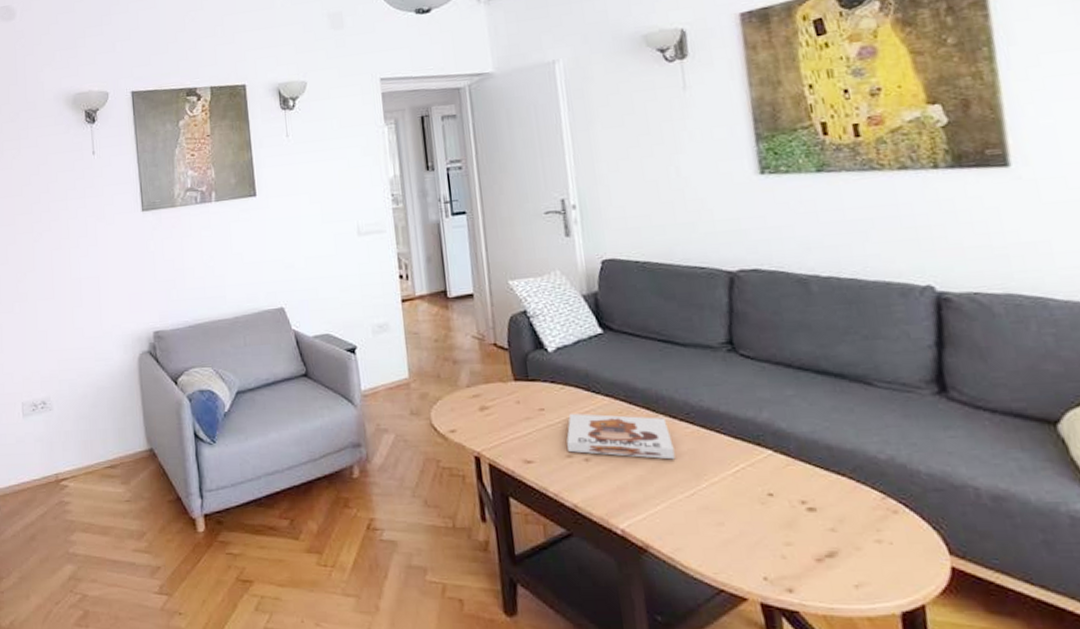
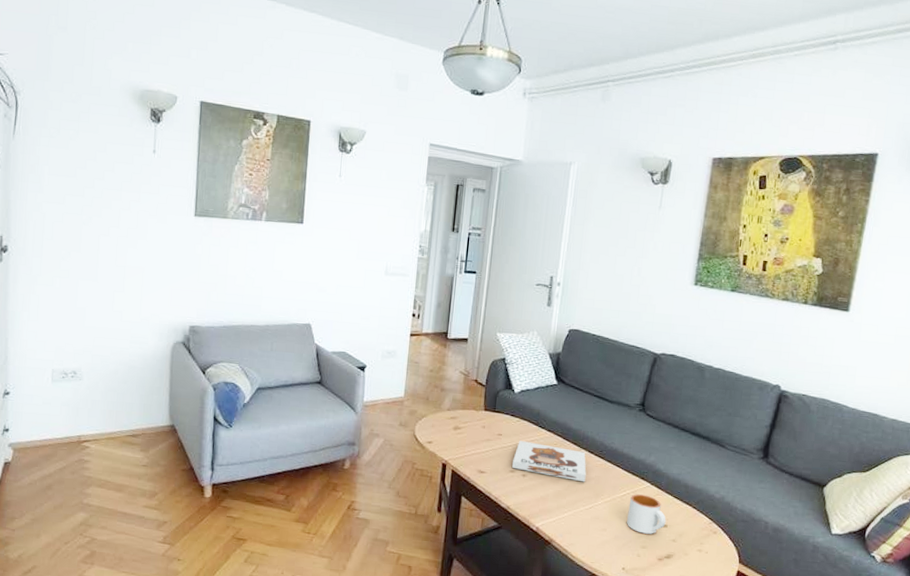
mug: none [748,467,813,524] -> present [627,494,666,534]

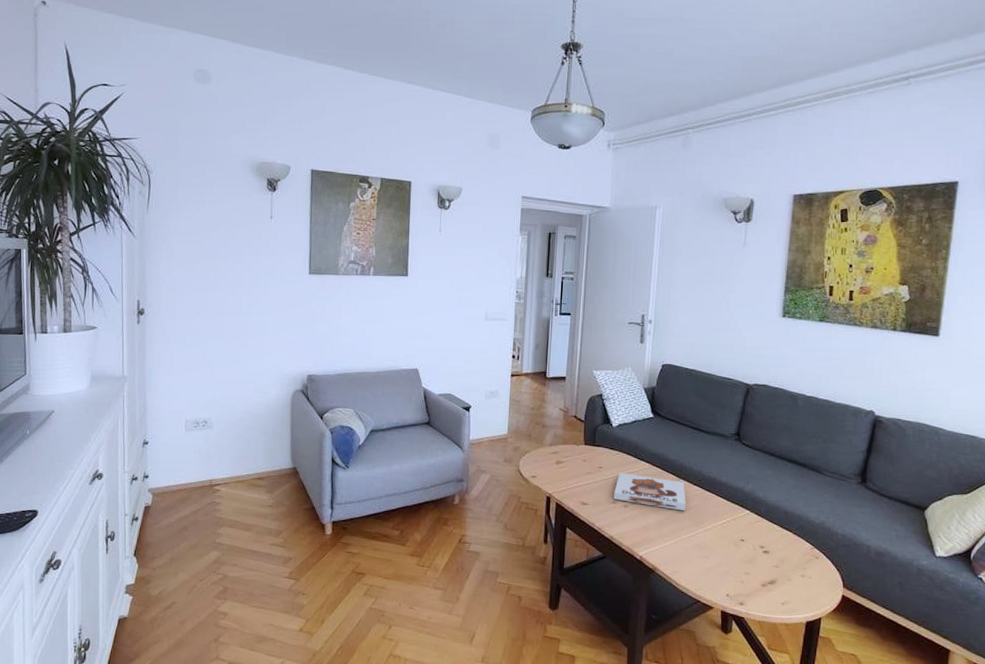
mug: present [627,494,666,534] -> none [729,521,767,561]

